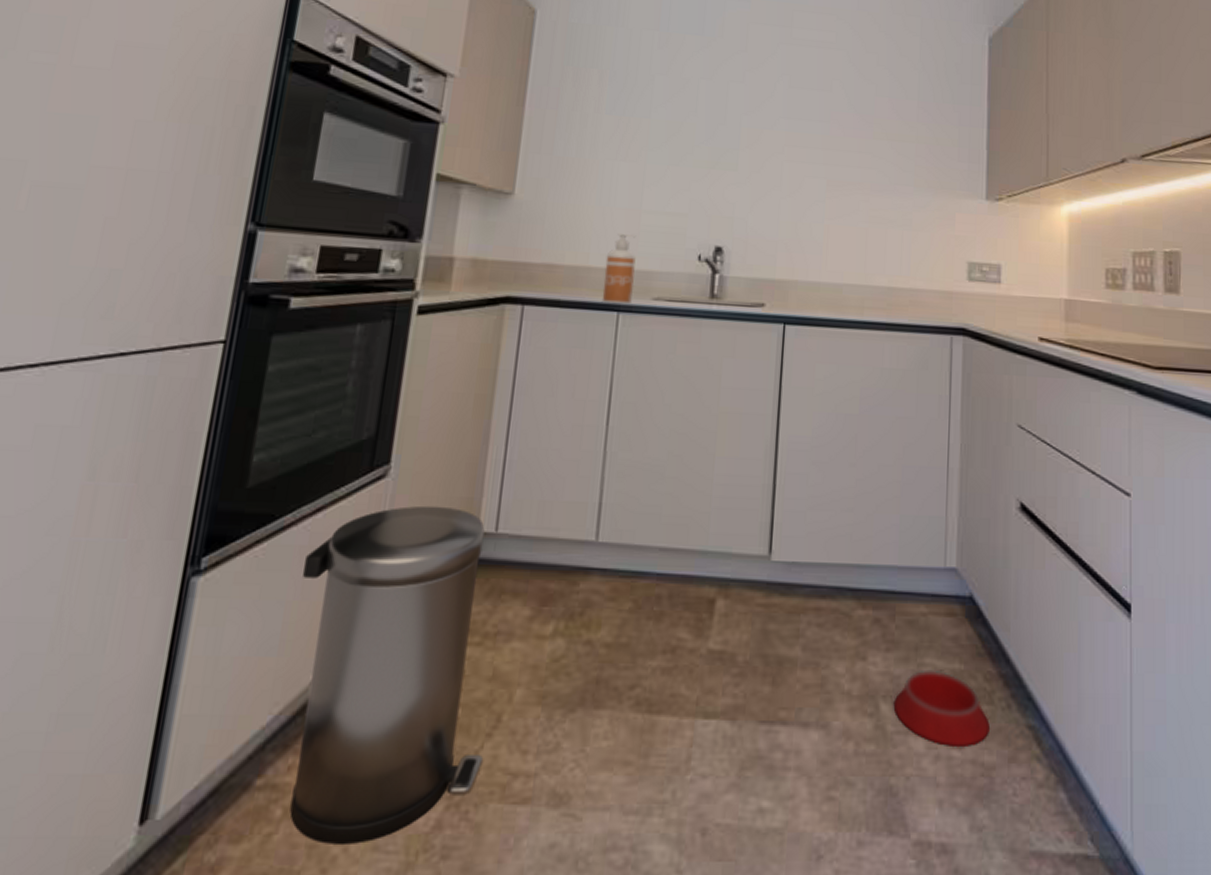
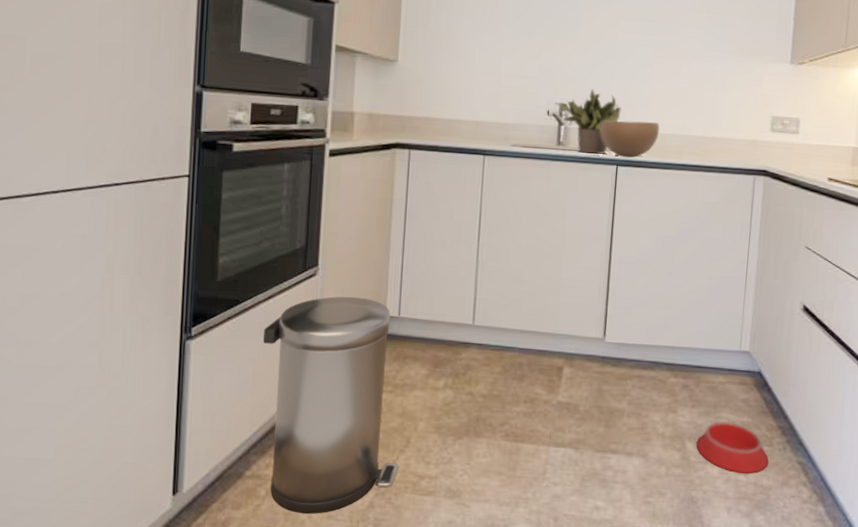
soap dispenser: present [602,233,636,305] -> none [471,92,497,150]
potted plant: none [707,228,789,311] -> present [554,89,621,155]
bowl: none [762,267,835,315] -> present [599,120,660,159]

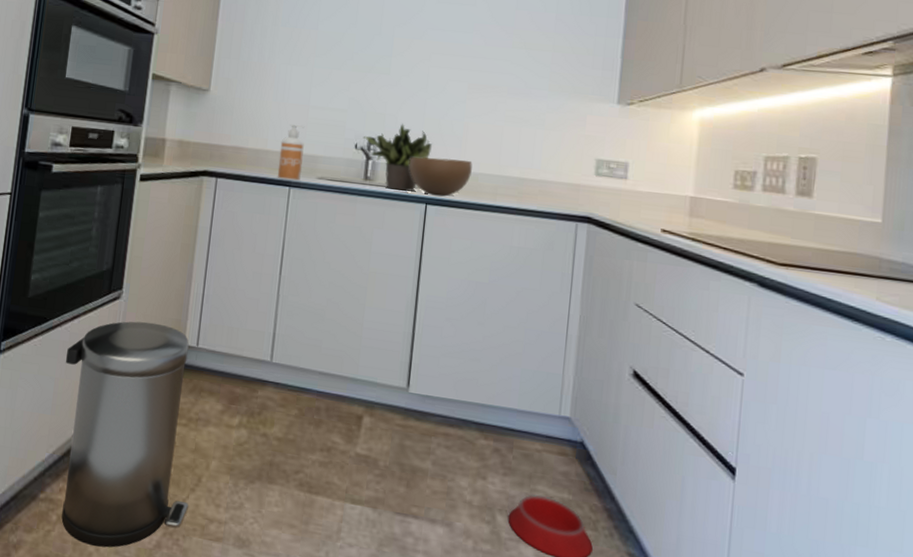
soap dispenser: none [471,92,497,150] -> present [277,124,305,182]

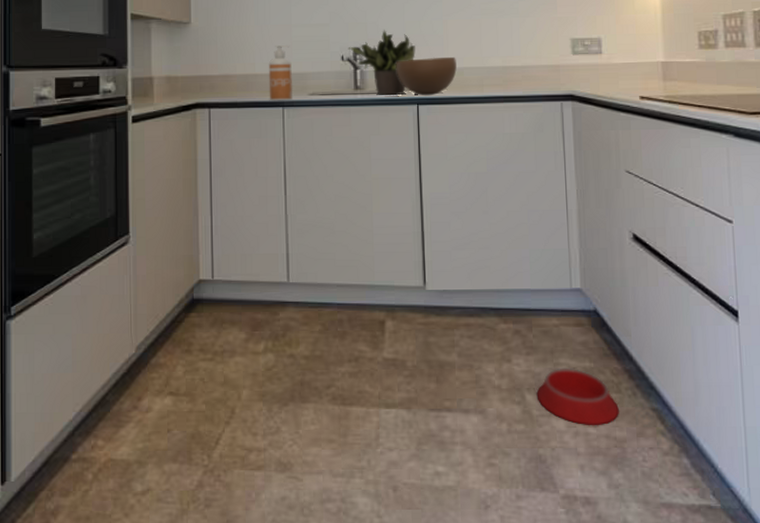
pedal bin: present [61,321,189,548] -> none [81,262,226,497]

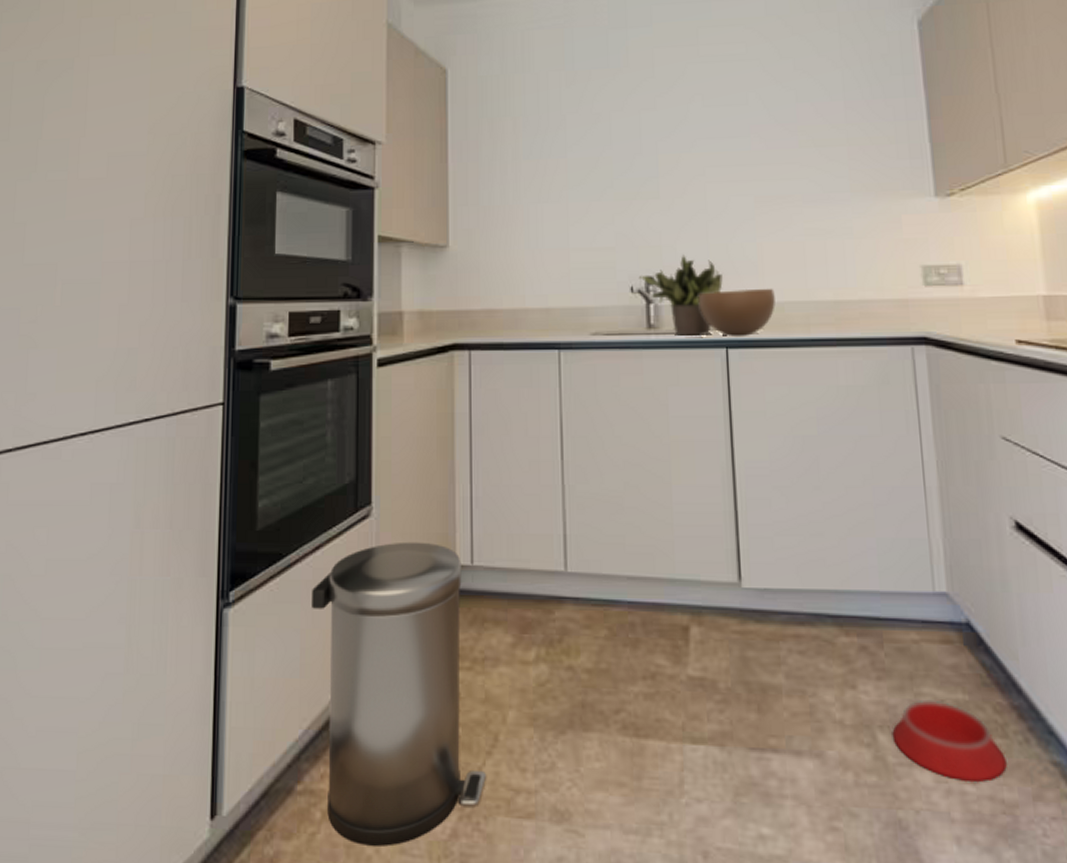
pedal bin: none [81,262,226,497] -> present [312,541,487,847]
soap dispenser: present [268,44,292,101] -> none [541,272,571,342]

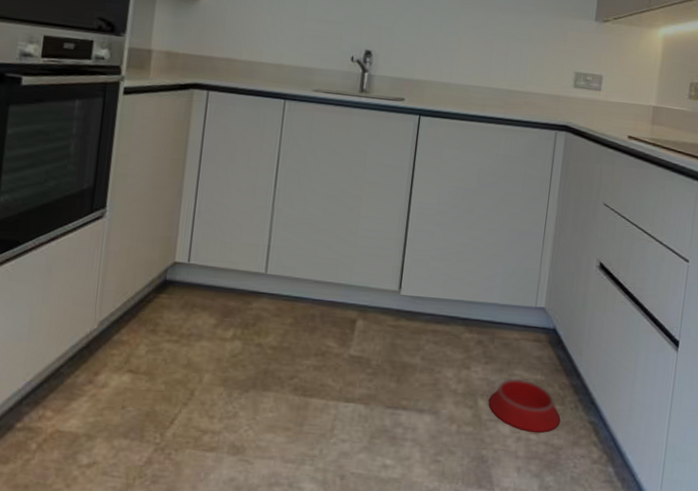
pedal bin: present [312,541,487,847] -> none [42,240,182,470]
potted plant: present [638,255,723,337] -> none [359,37,426,104]
bowl: present [698,288,775,338] -> none [403,69,464,109]

